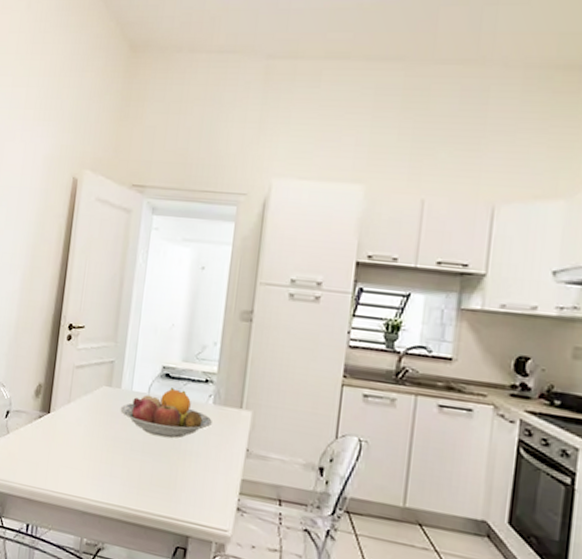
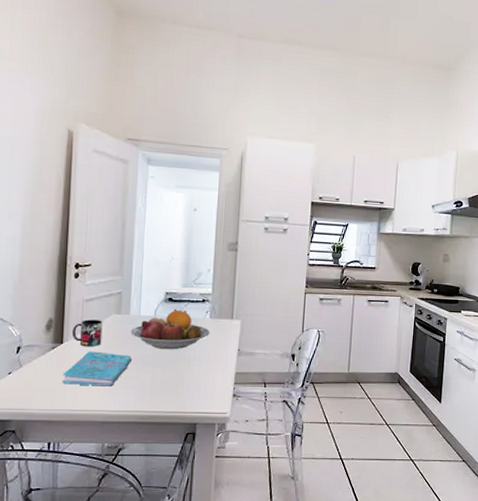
cover: none [46,425,120,471] -> present [62,351,133,387]
mug: none [60,389,92,421] -> present [73,319,103,347]

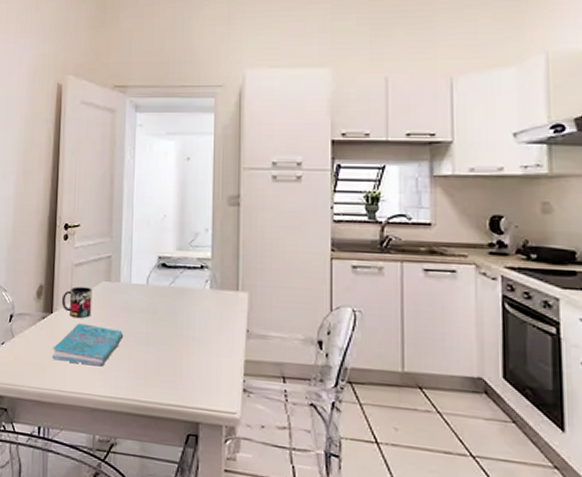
fruit bowl: present [130,309,210,350] -> none [121,277,211,327]

